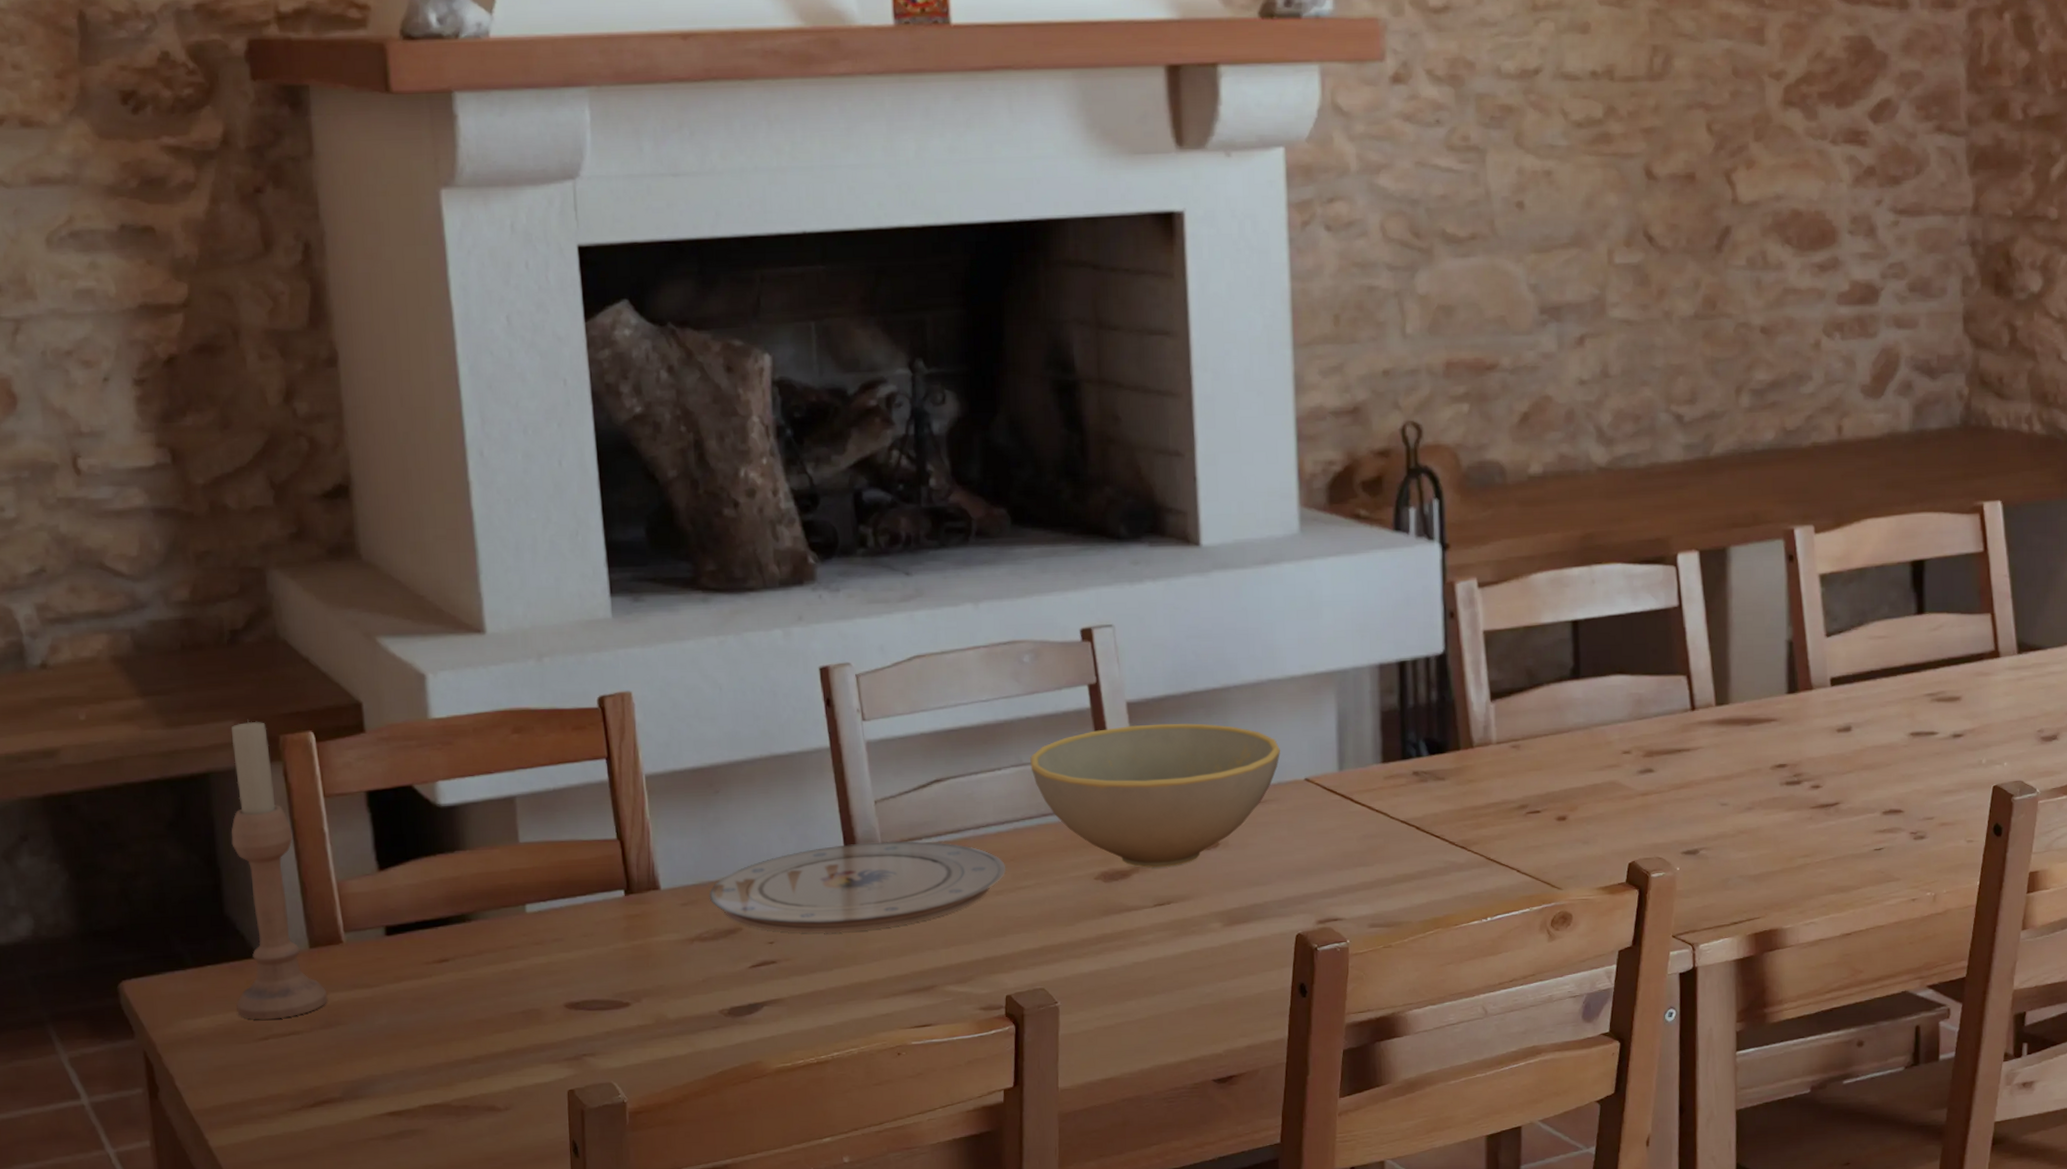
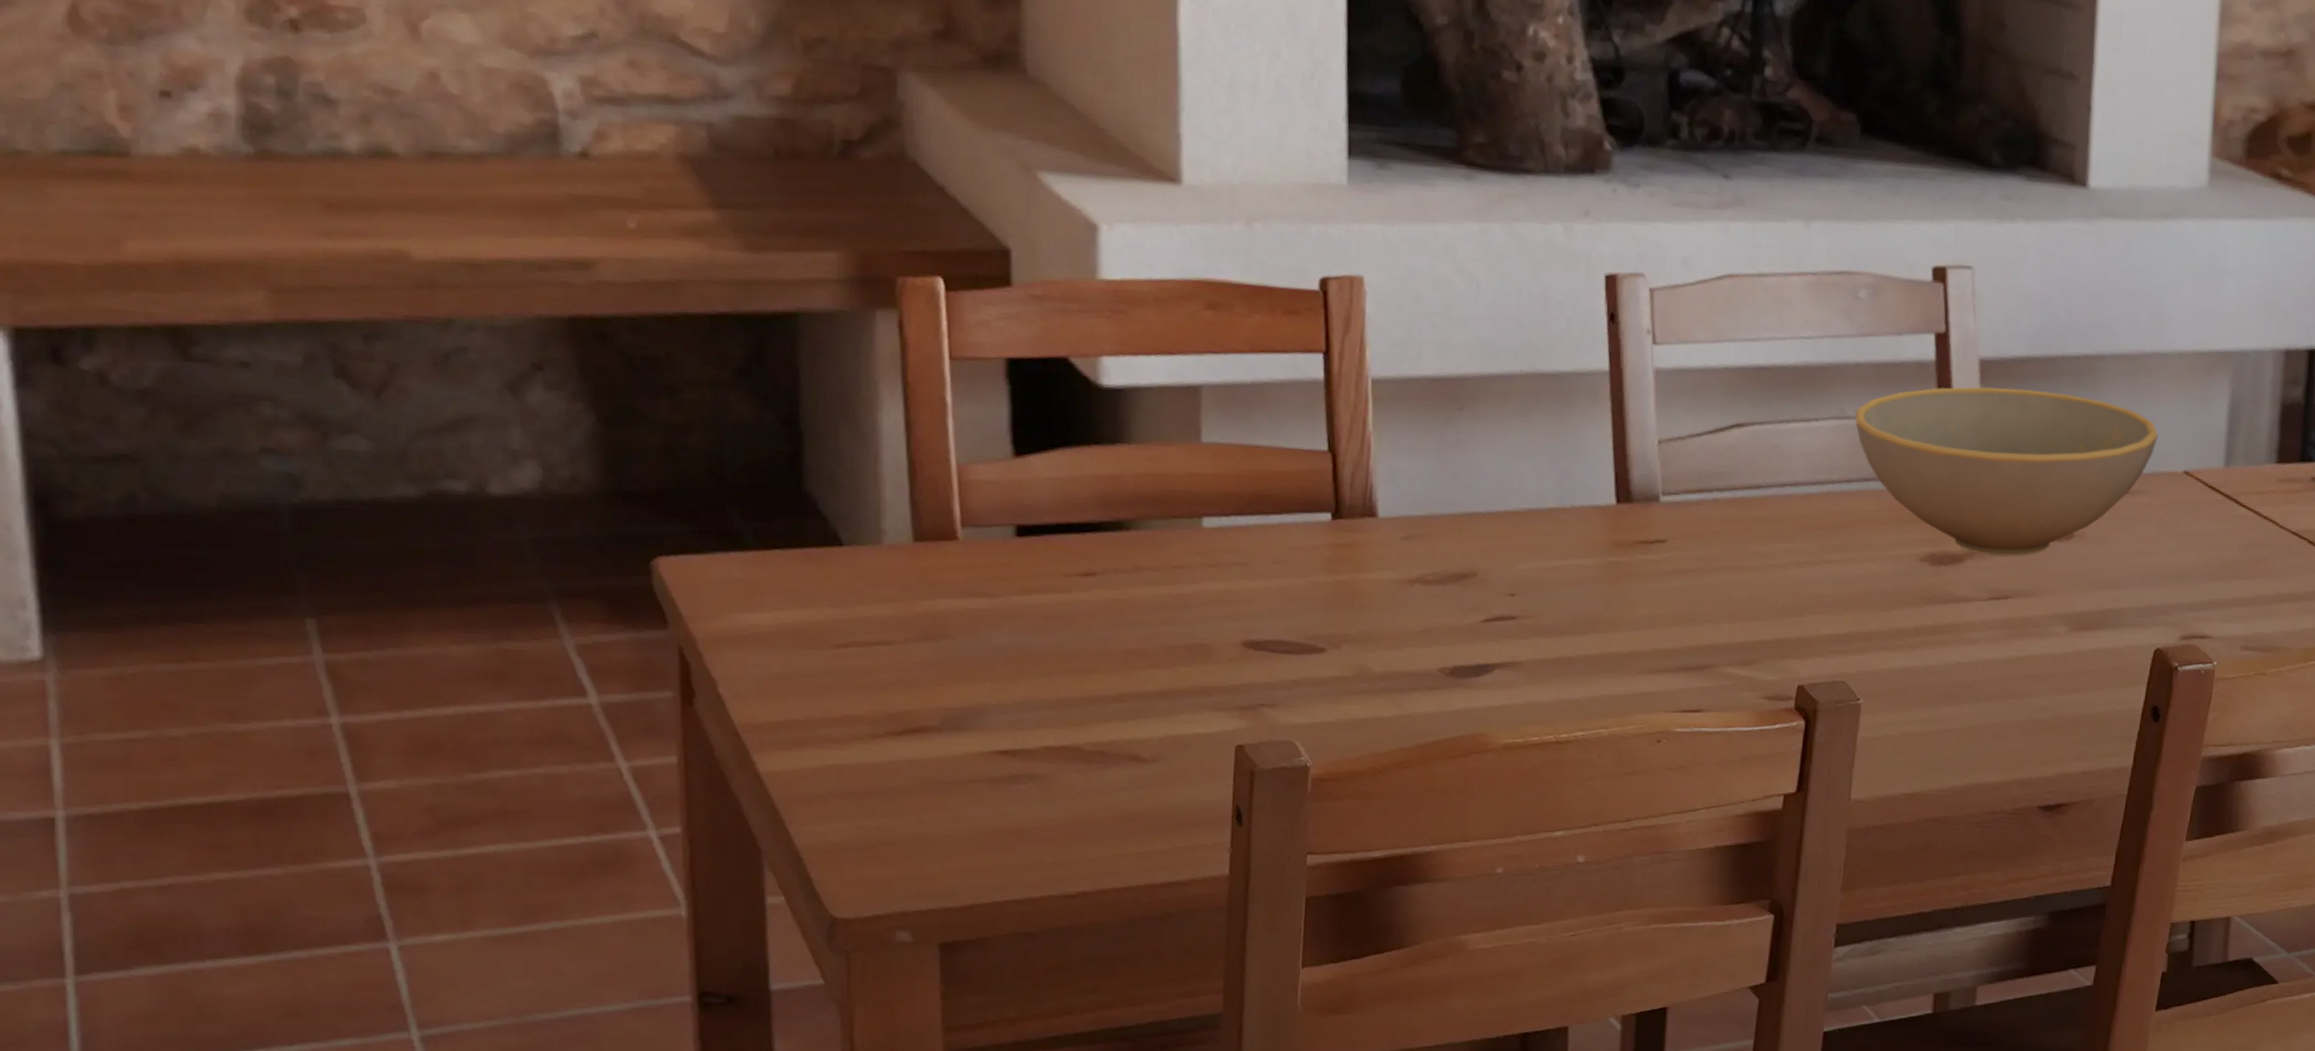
candlestick: present [231,719,328,1020] -> none [809,252,932,623]
plate: present [709,840,1006,934] -> none [1439,488,1812,592]

